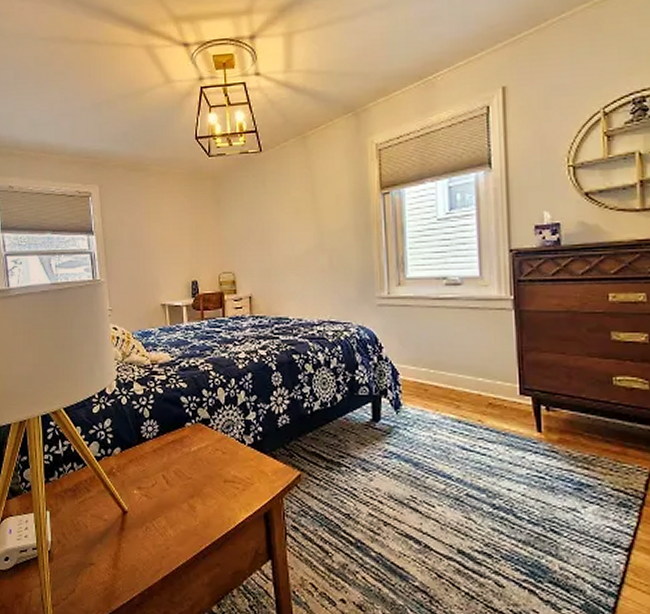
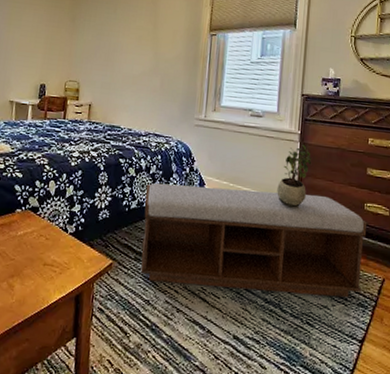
bench: none [328,372,622,497] -> present [140,183,367,298]
potted plant: none [491,313,532,392] -> present [277,145,311,208]

